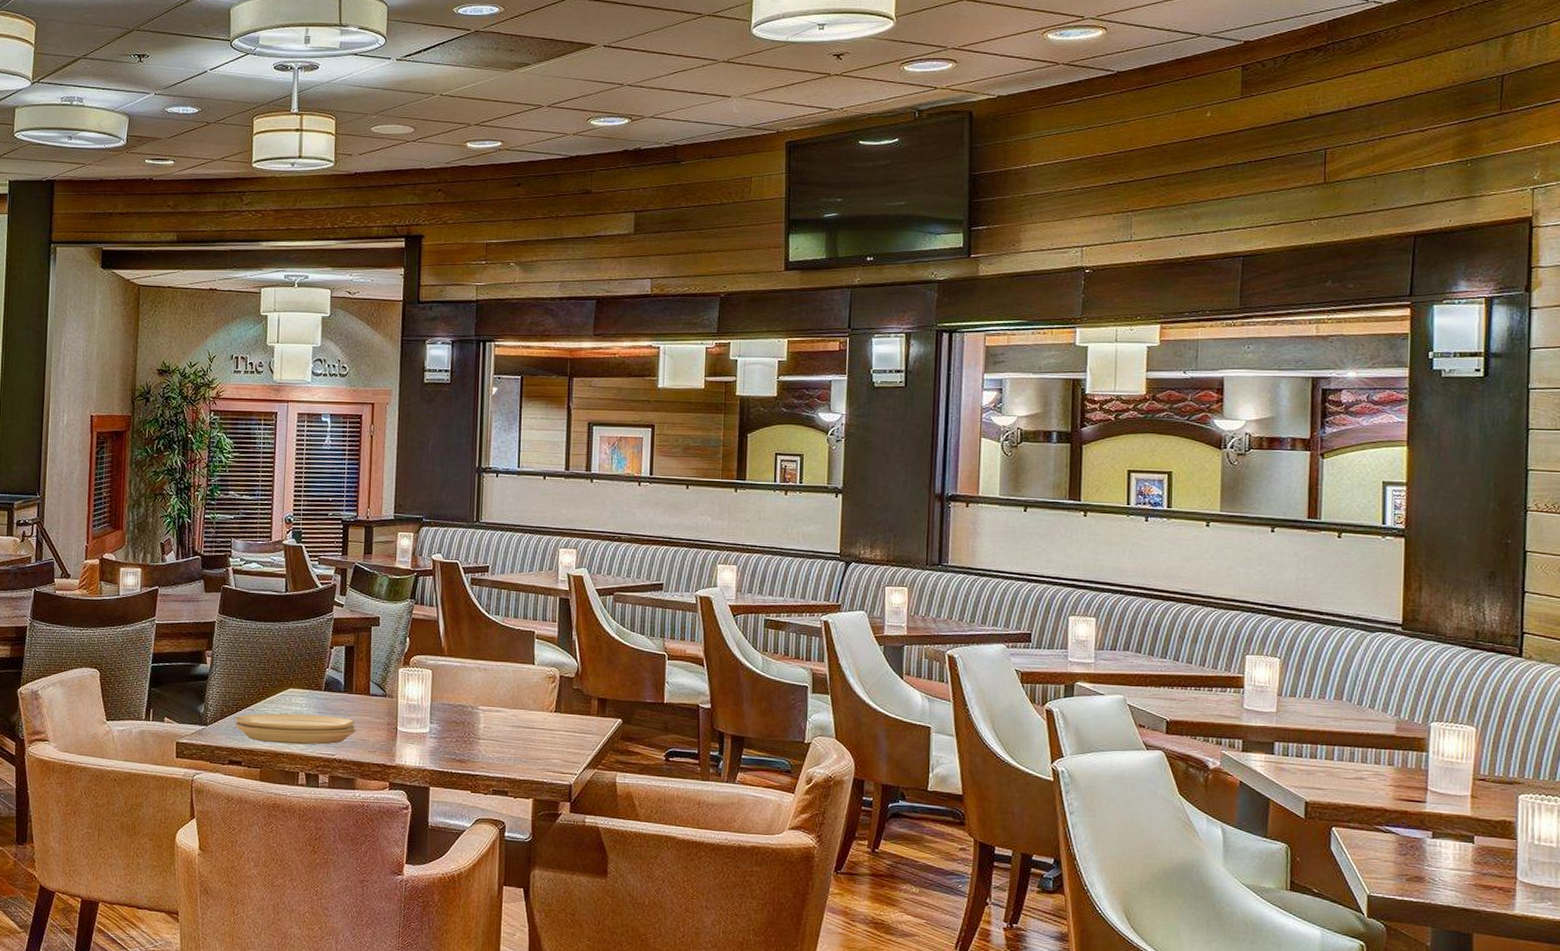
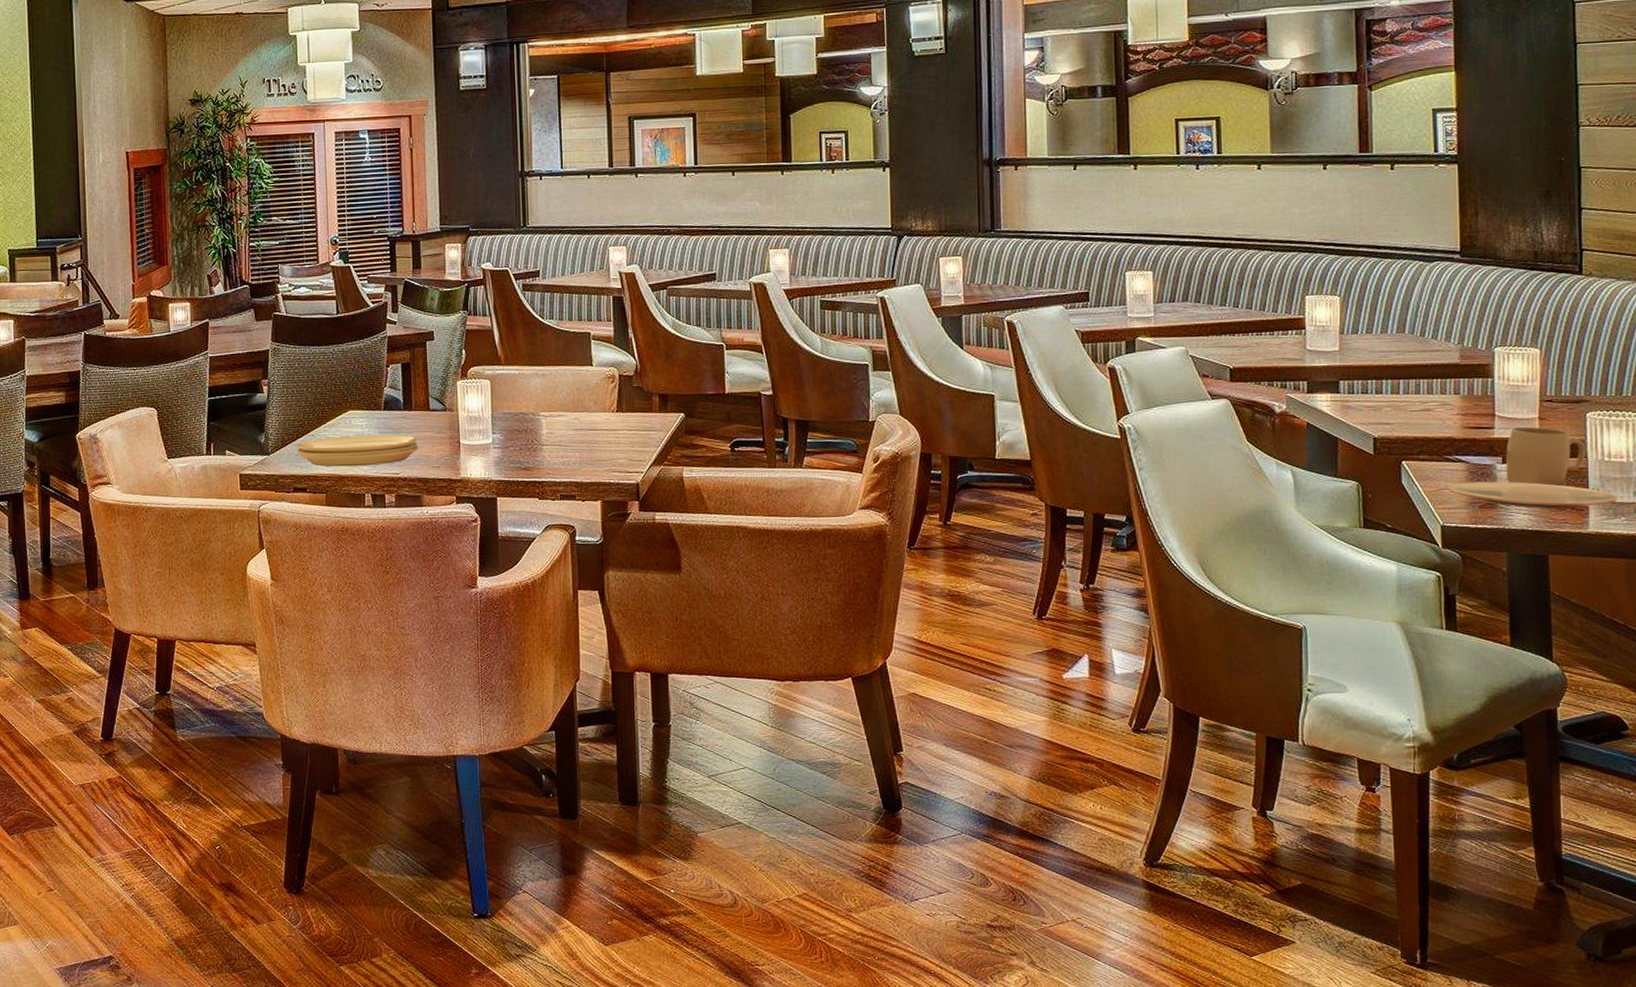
plate: none [1377,853,1545,889] -> present [1448,481,1617,509]
mug: none [1436,803,1517,865] -> present [1506,427,1586,486]

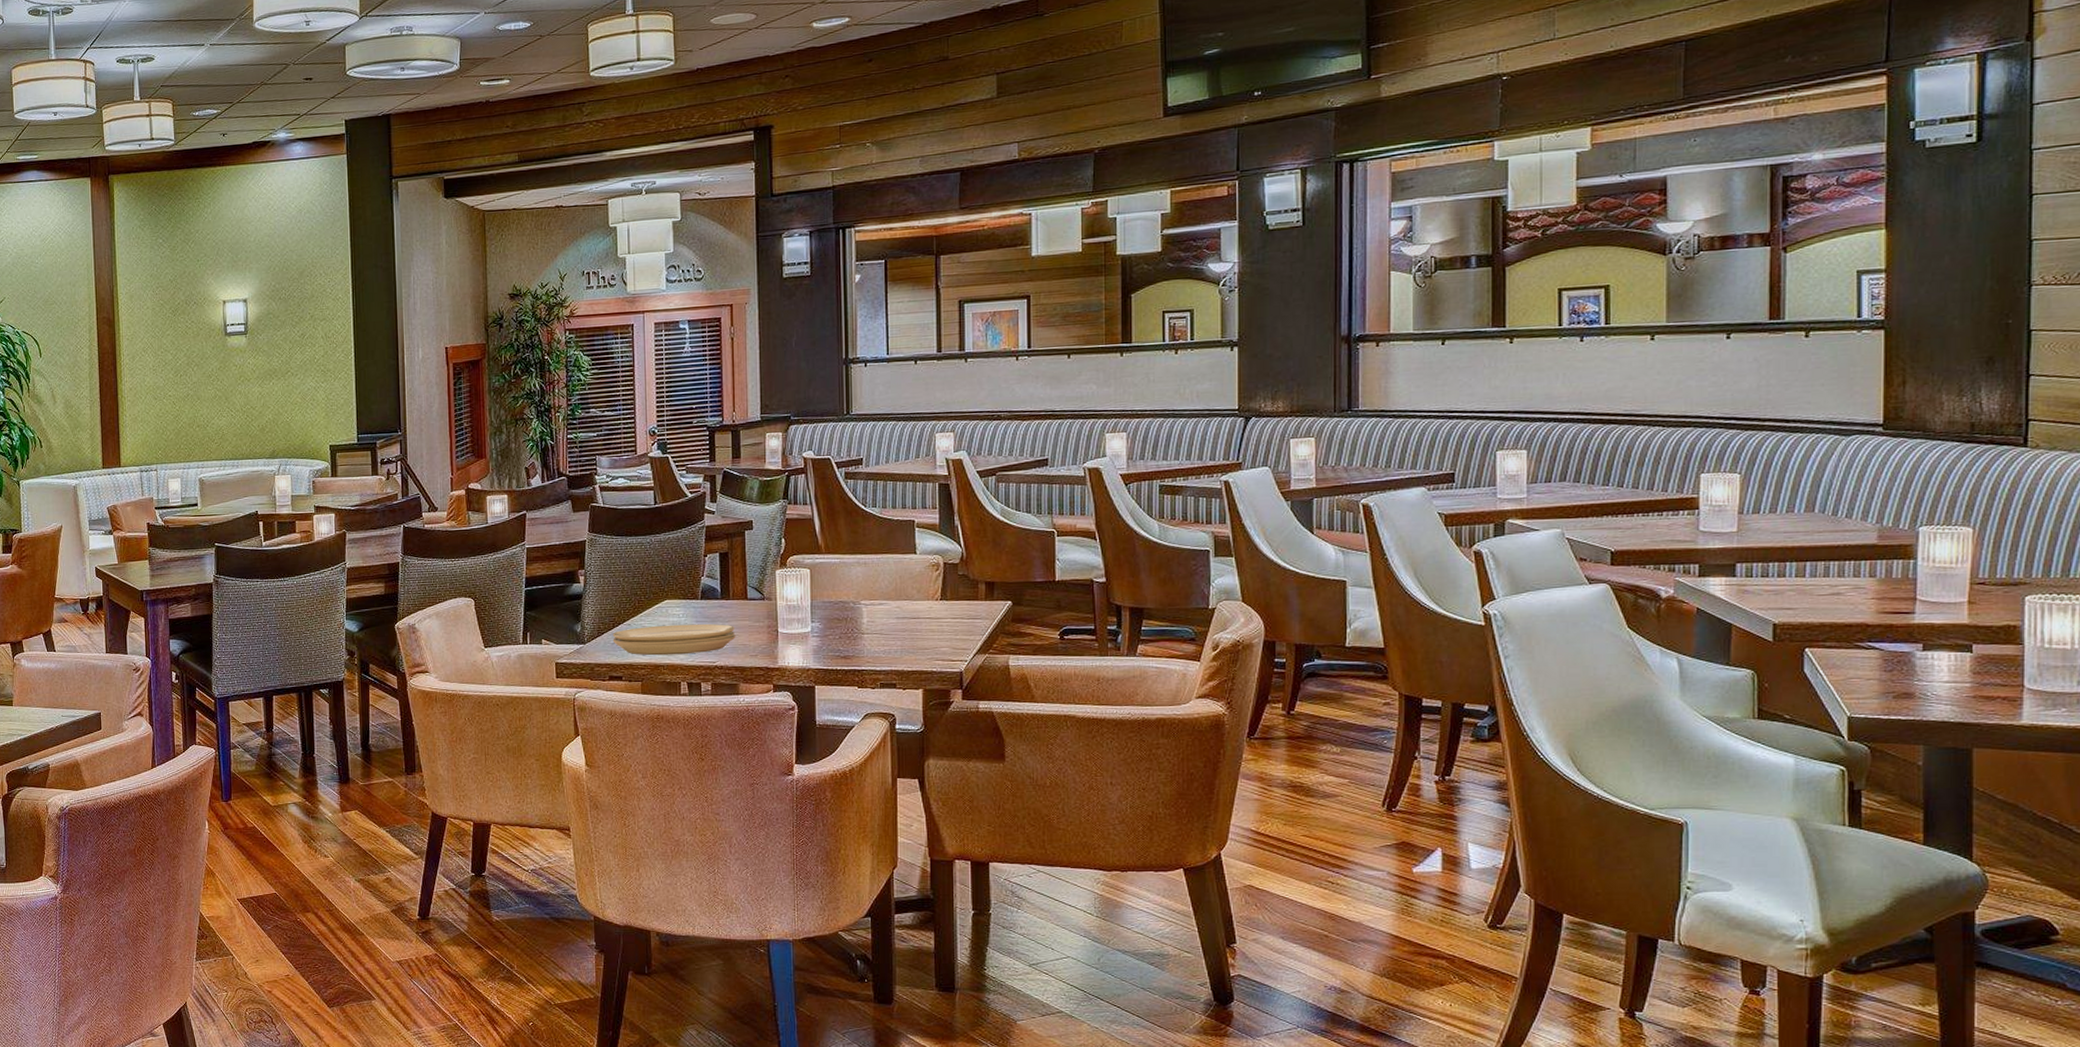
plate: present [1448,481,1617,509] -> none [1858,669,2058,700]
mug: present [1506,427,1586,486] -> none [1927,611,2023,675]

